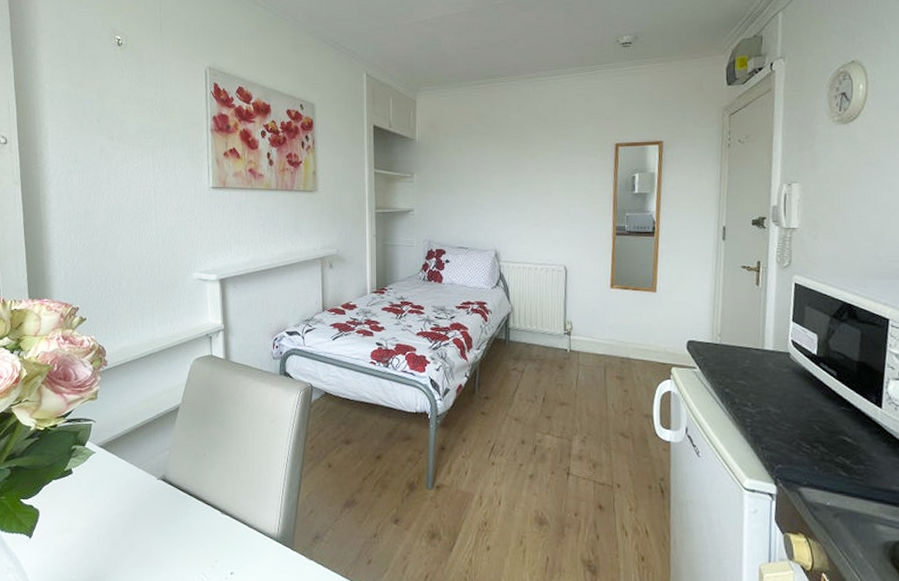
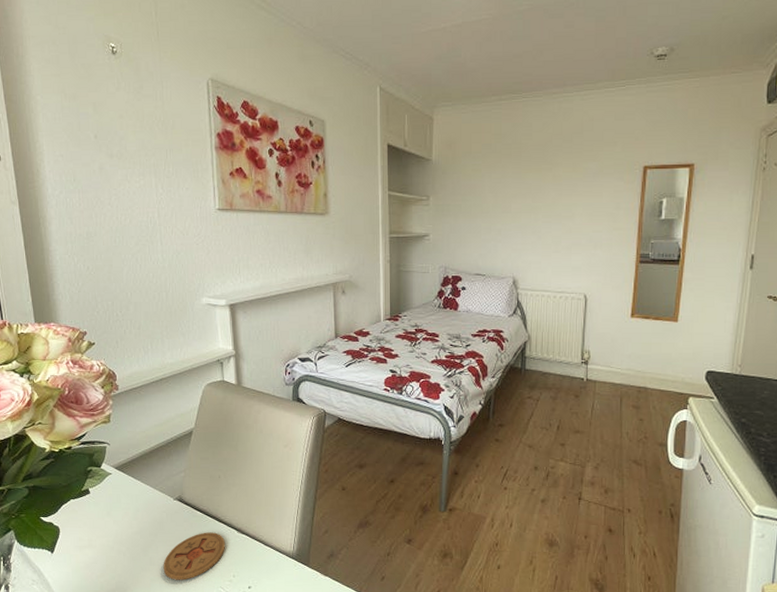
coaster: none [143,514,209,566] -> present [163,532,226,580]

